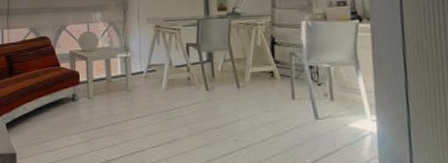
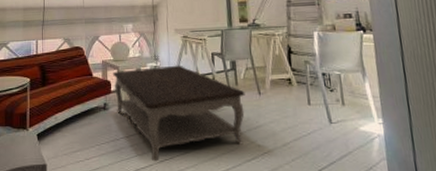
coffee table: none [81,56,223,154] -> present [113,65,245,162]

